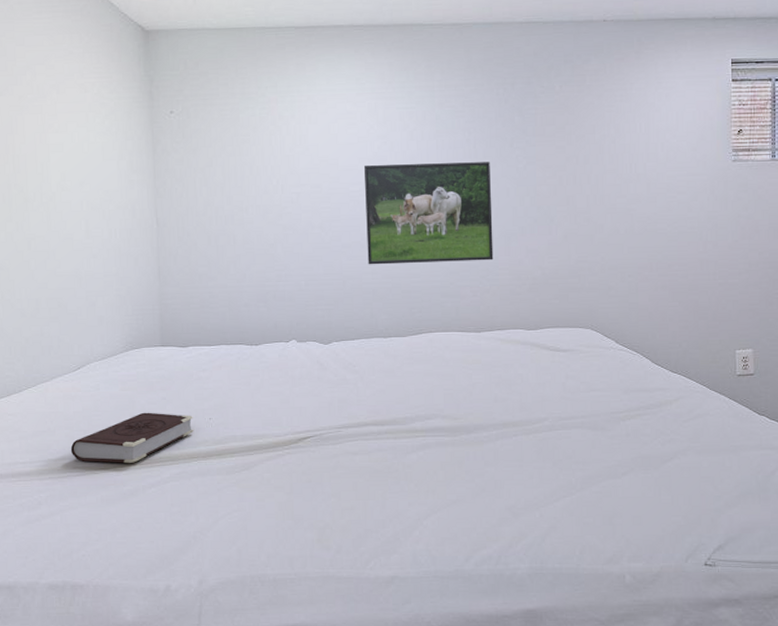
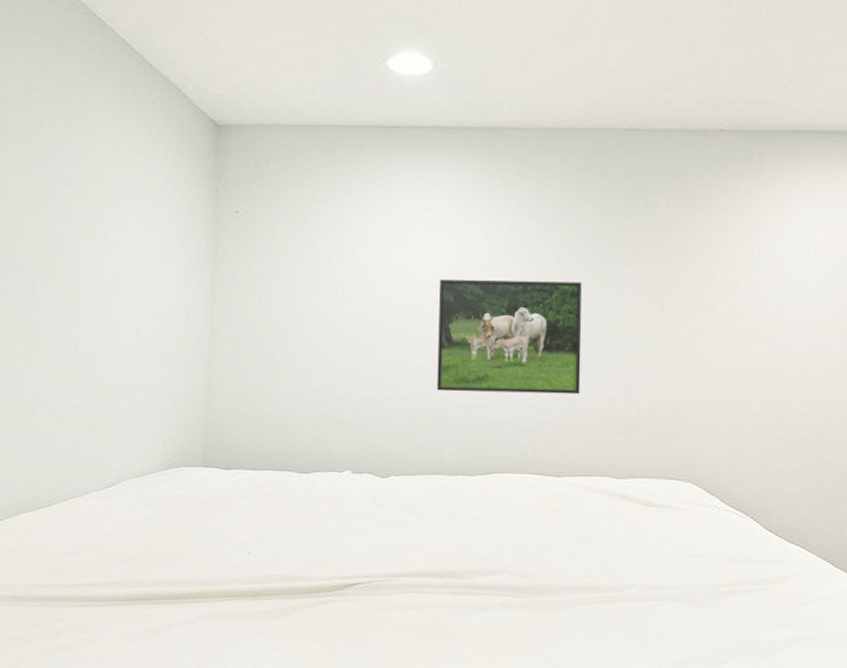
book: present [70,412,194,463] -> none [95,539,231,597]

